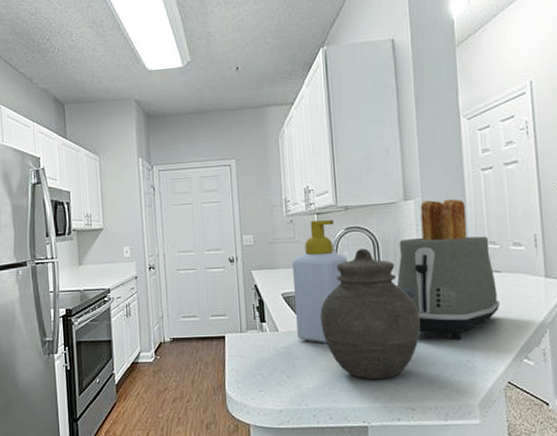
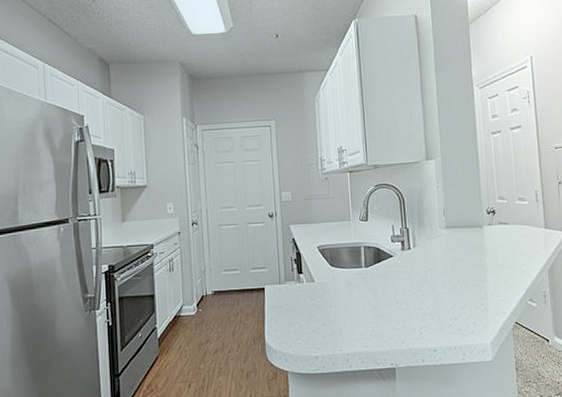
soap bottle: present [292,219,348,343] -> none [327,177,377,292]
jar: present [320,248,421,380] -> none [352,204,441,325]
toaster: present [396,199,501,341] -> none [420,159,508,286]

